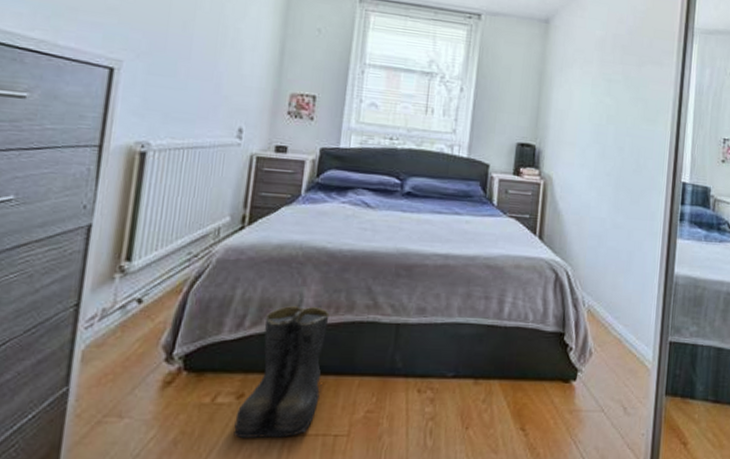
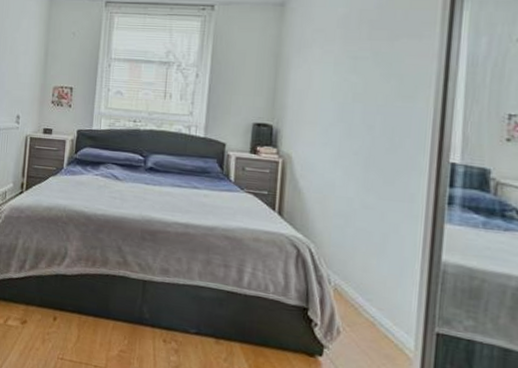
boots: present [233,305,330,439] -> none [20,256,88,360]

